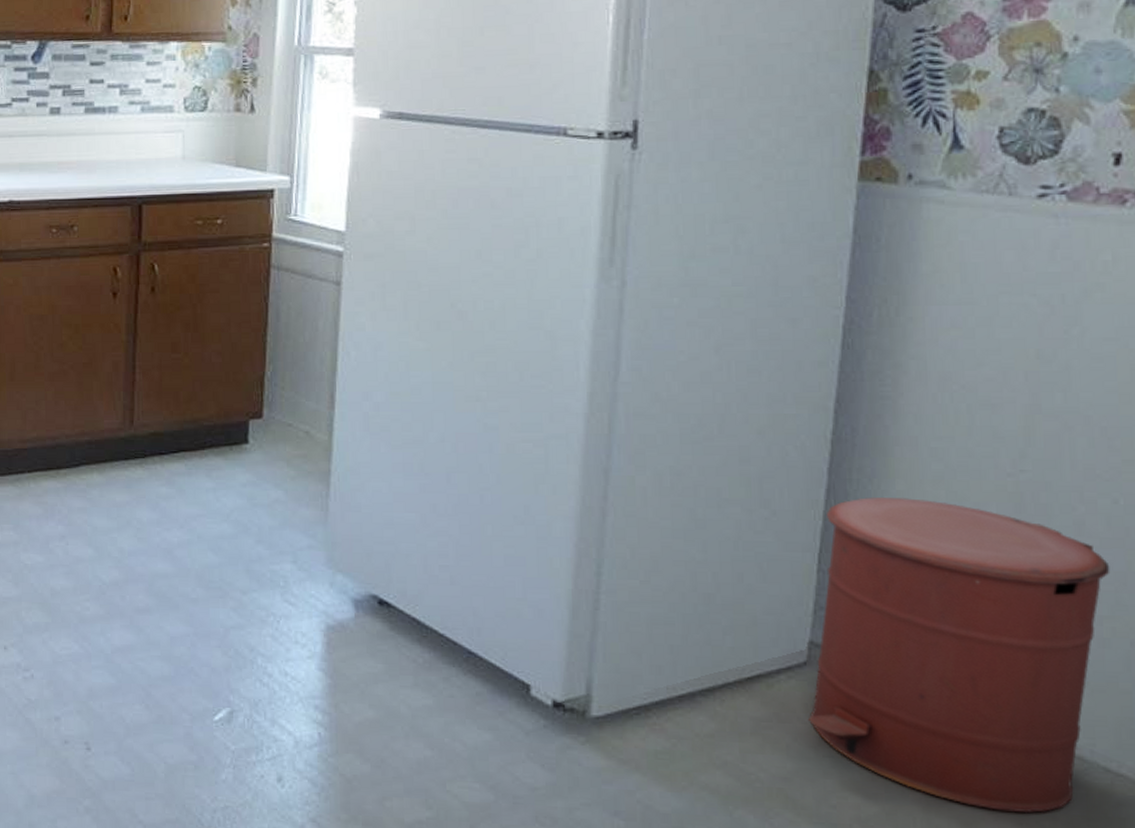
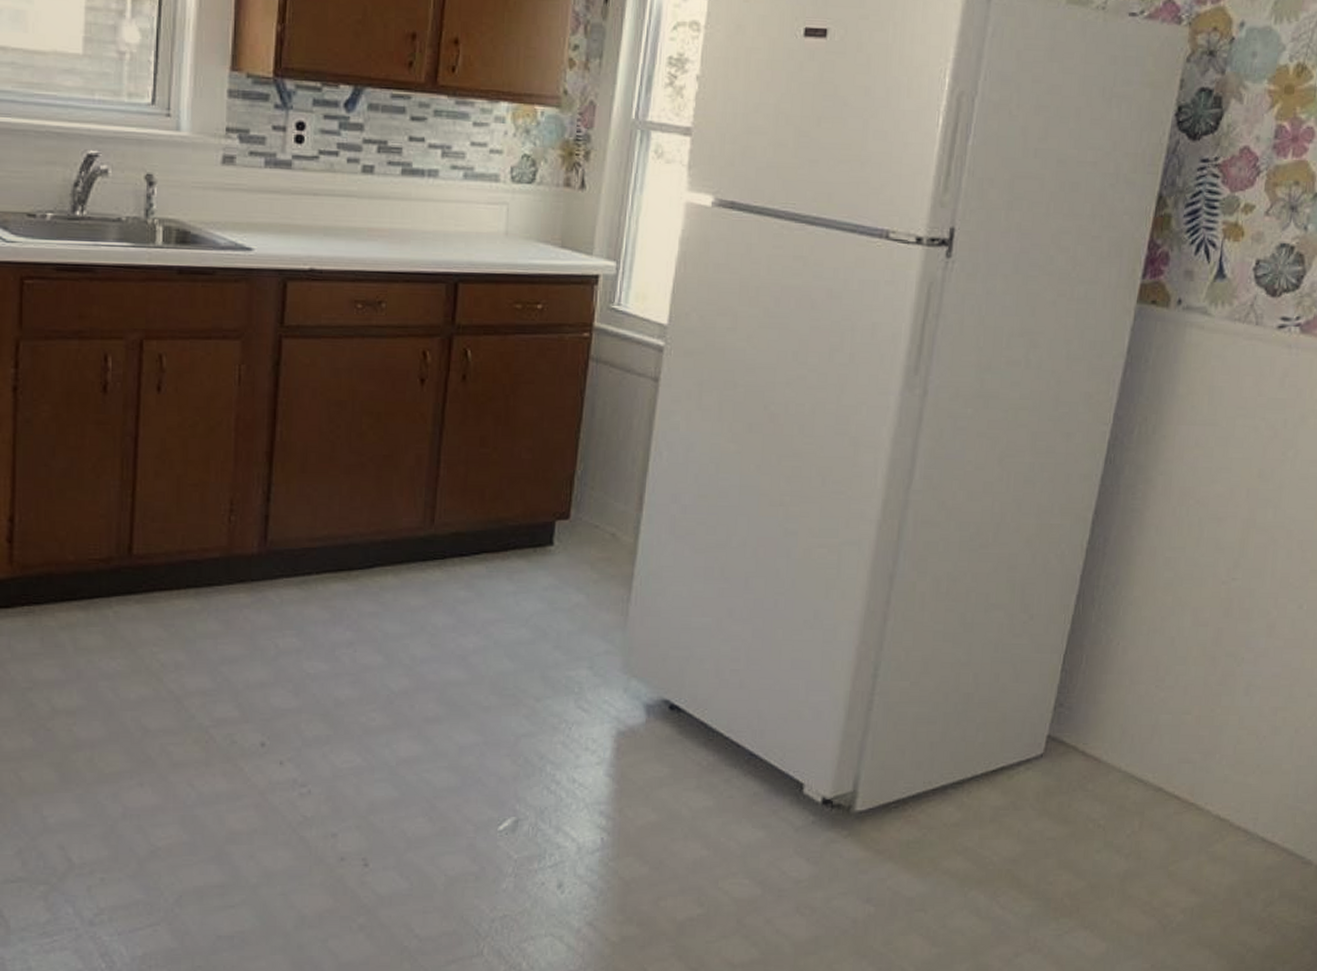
trash can: present [807,497,1110,814] -> none [1038,603,1289,880]

